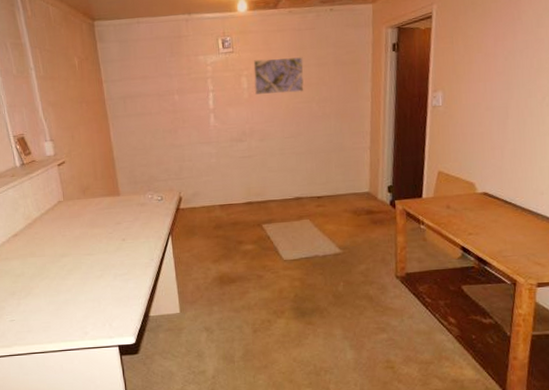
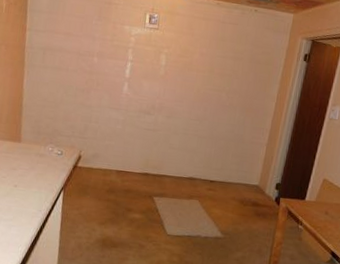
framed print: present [253,56,304,95] -> none [170,41,222,80]

